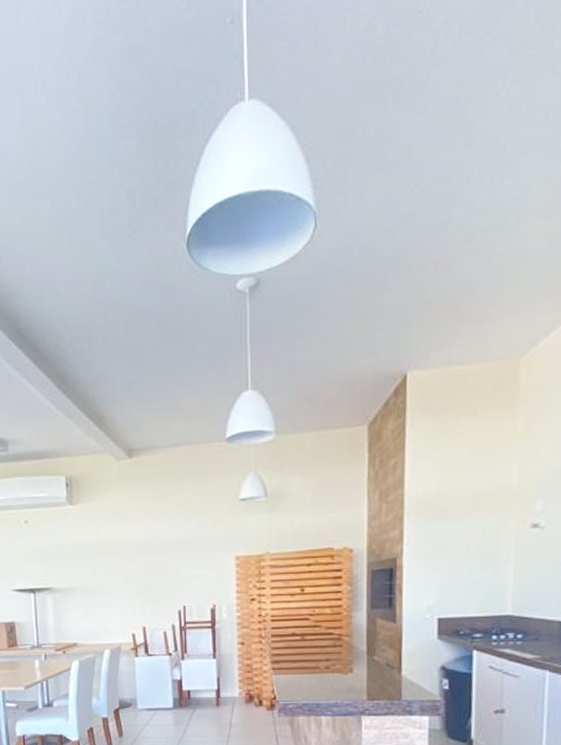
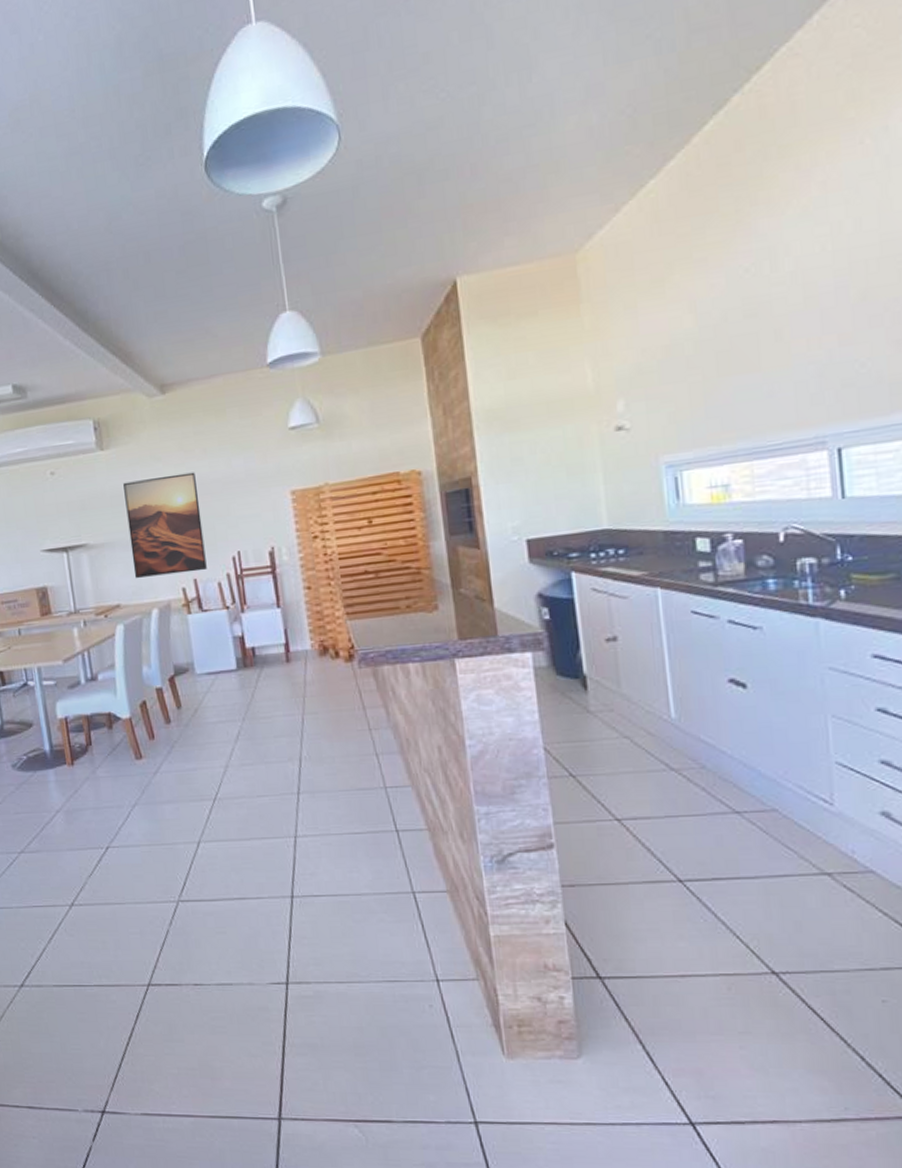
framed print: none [88,532,155,621] -> present [123,472,207,578]

